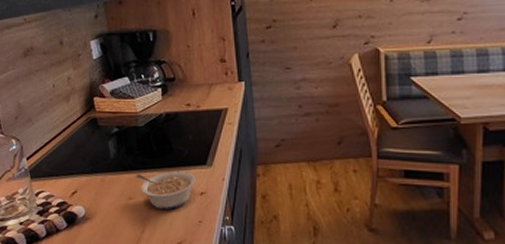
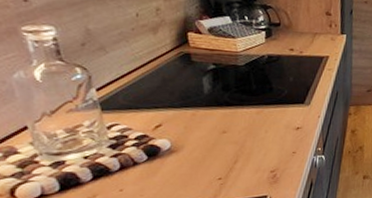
legume: present [136,171,196,209] -> none [231,108,293,142]

